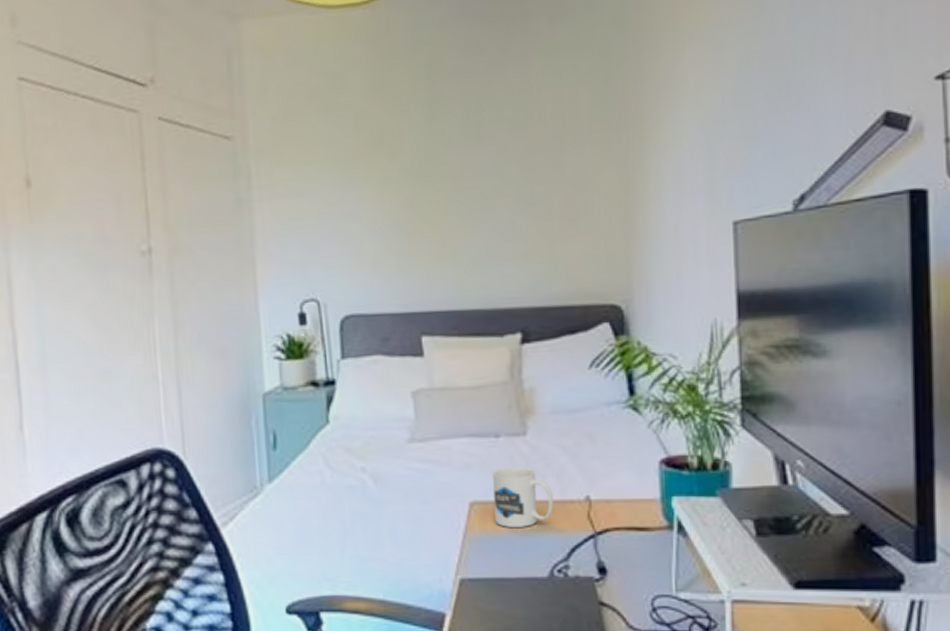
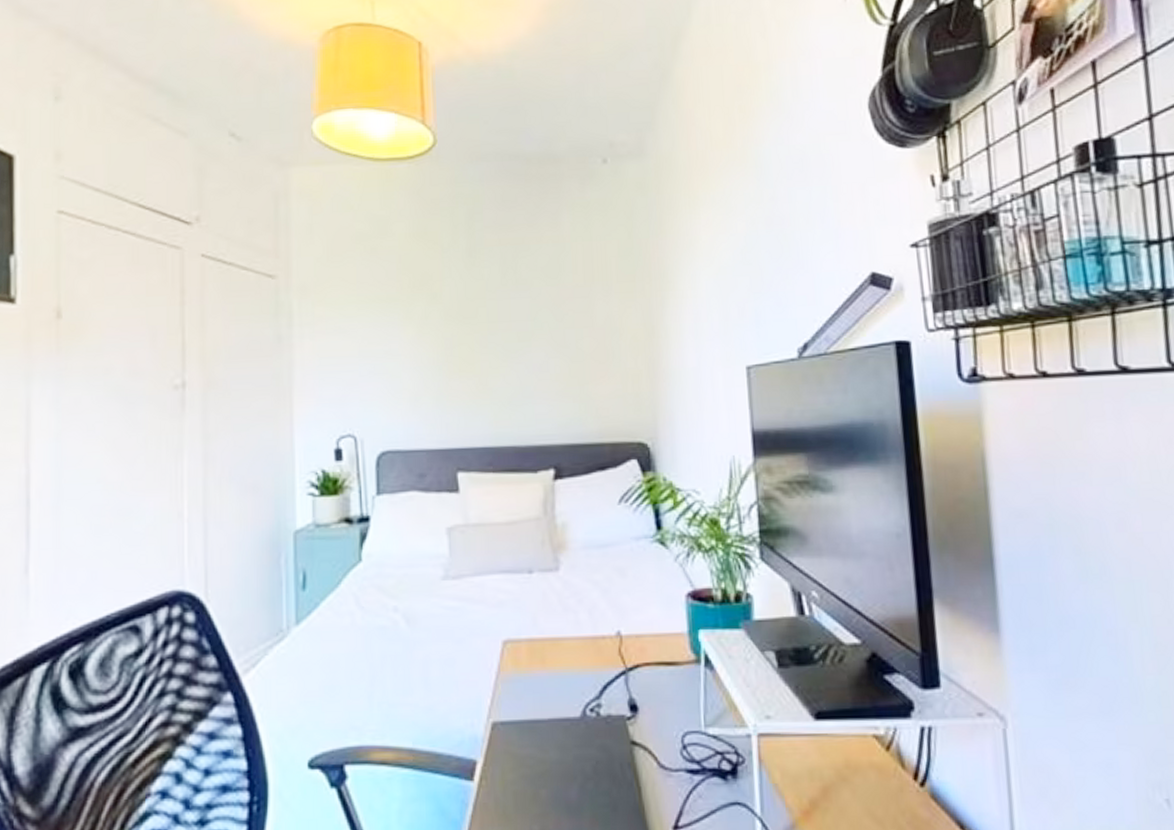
mug: present [493,467,554,527] -> none [526,603,586,666]

